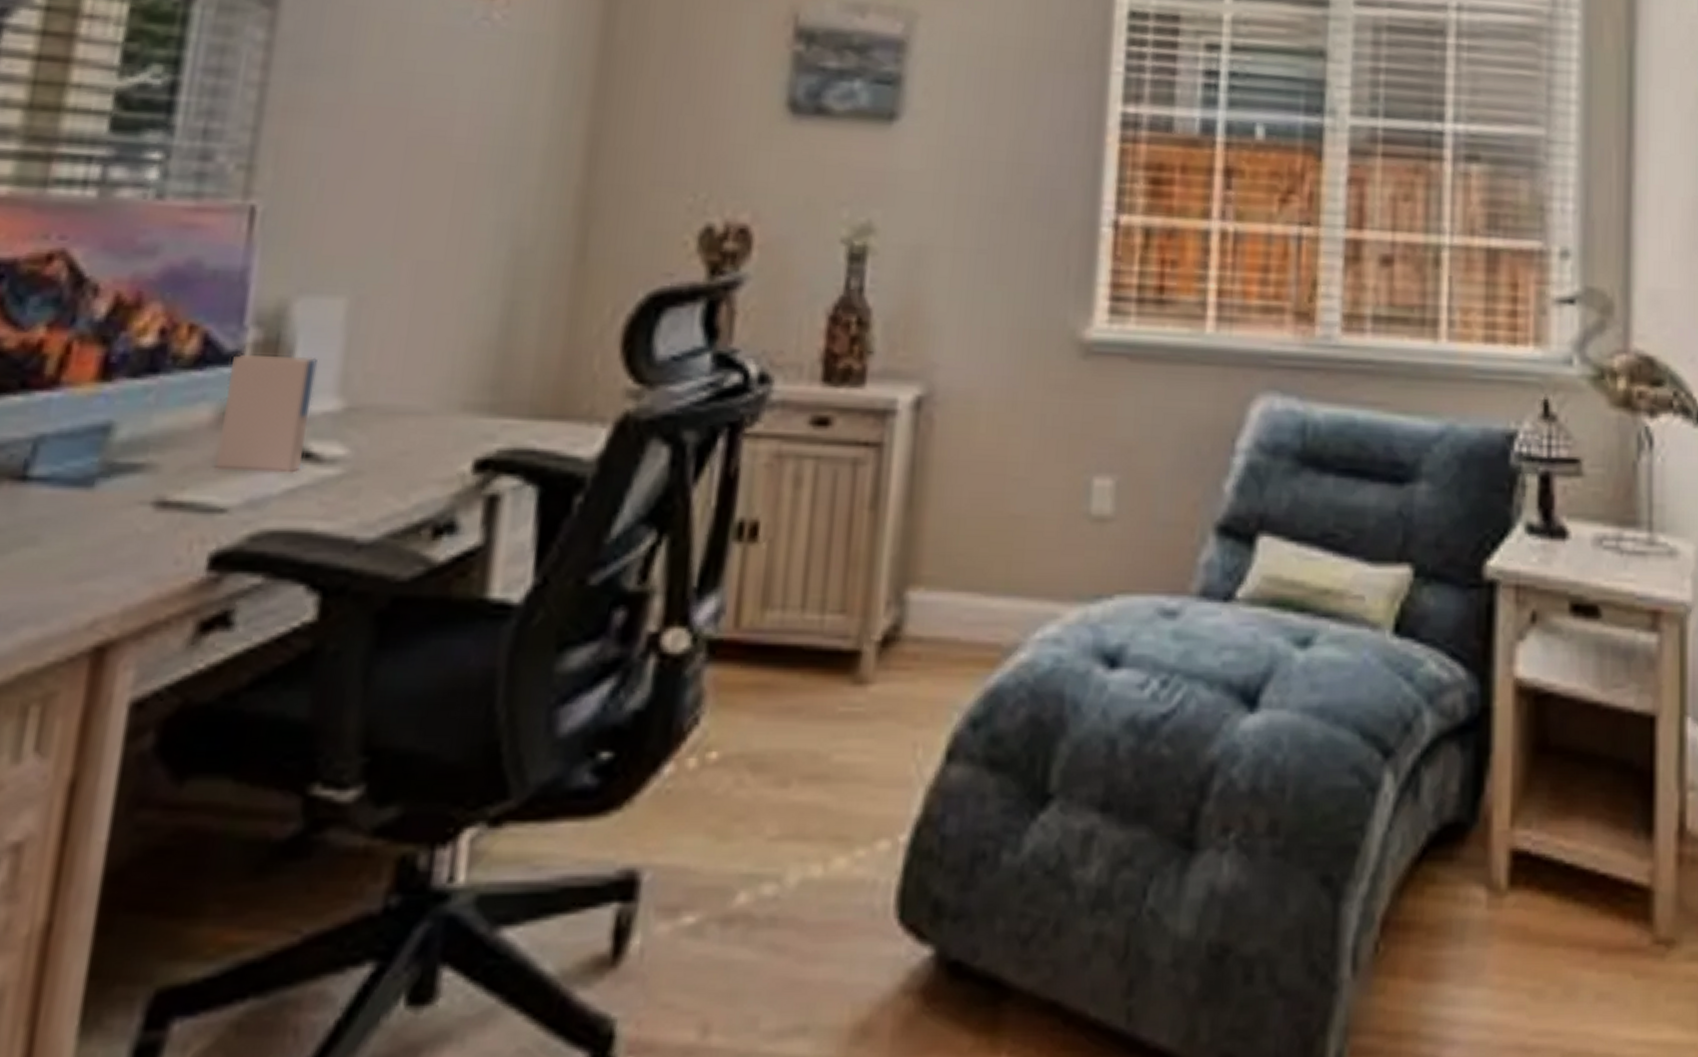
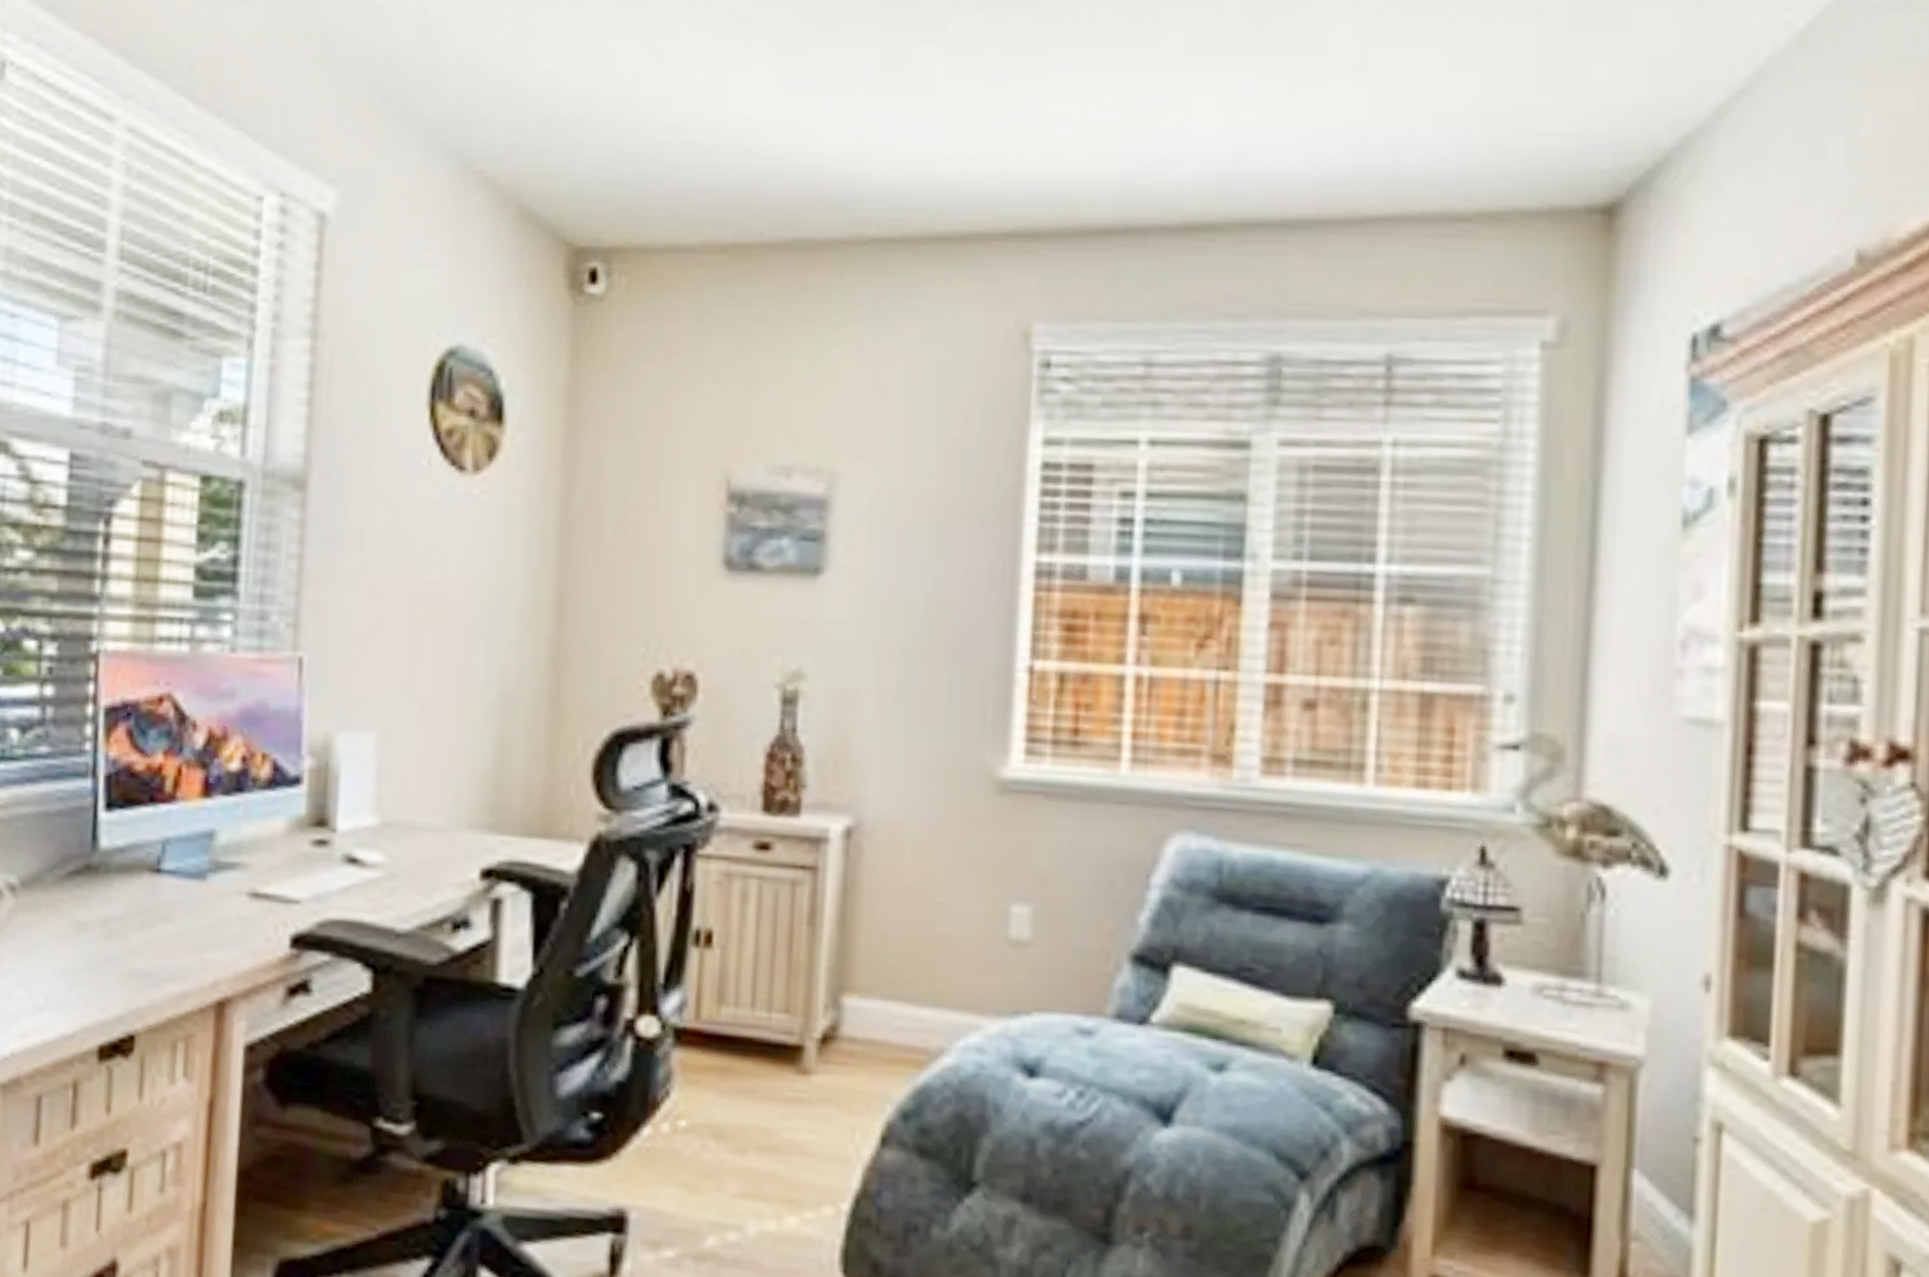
book: present [215,353,317,475] -> none [289,777,357,876]

